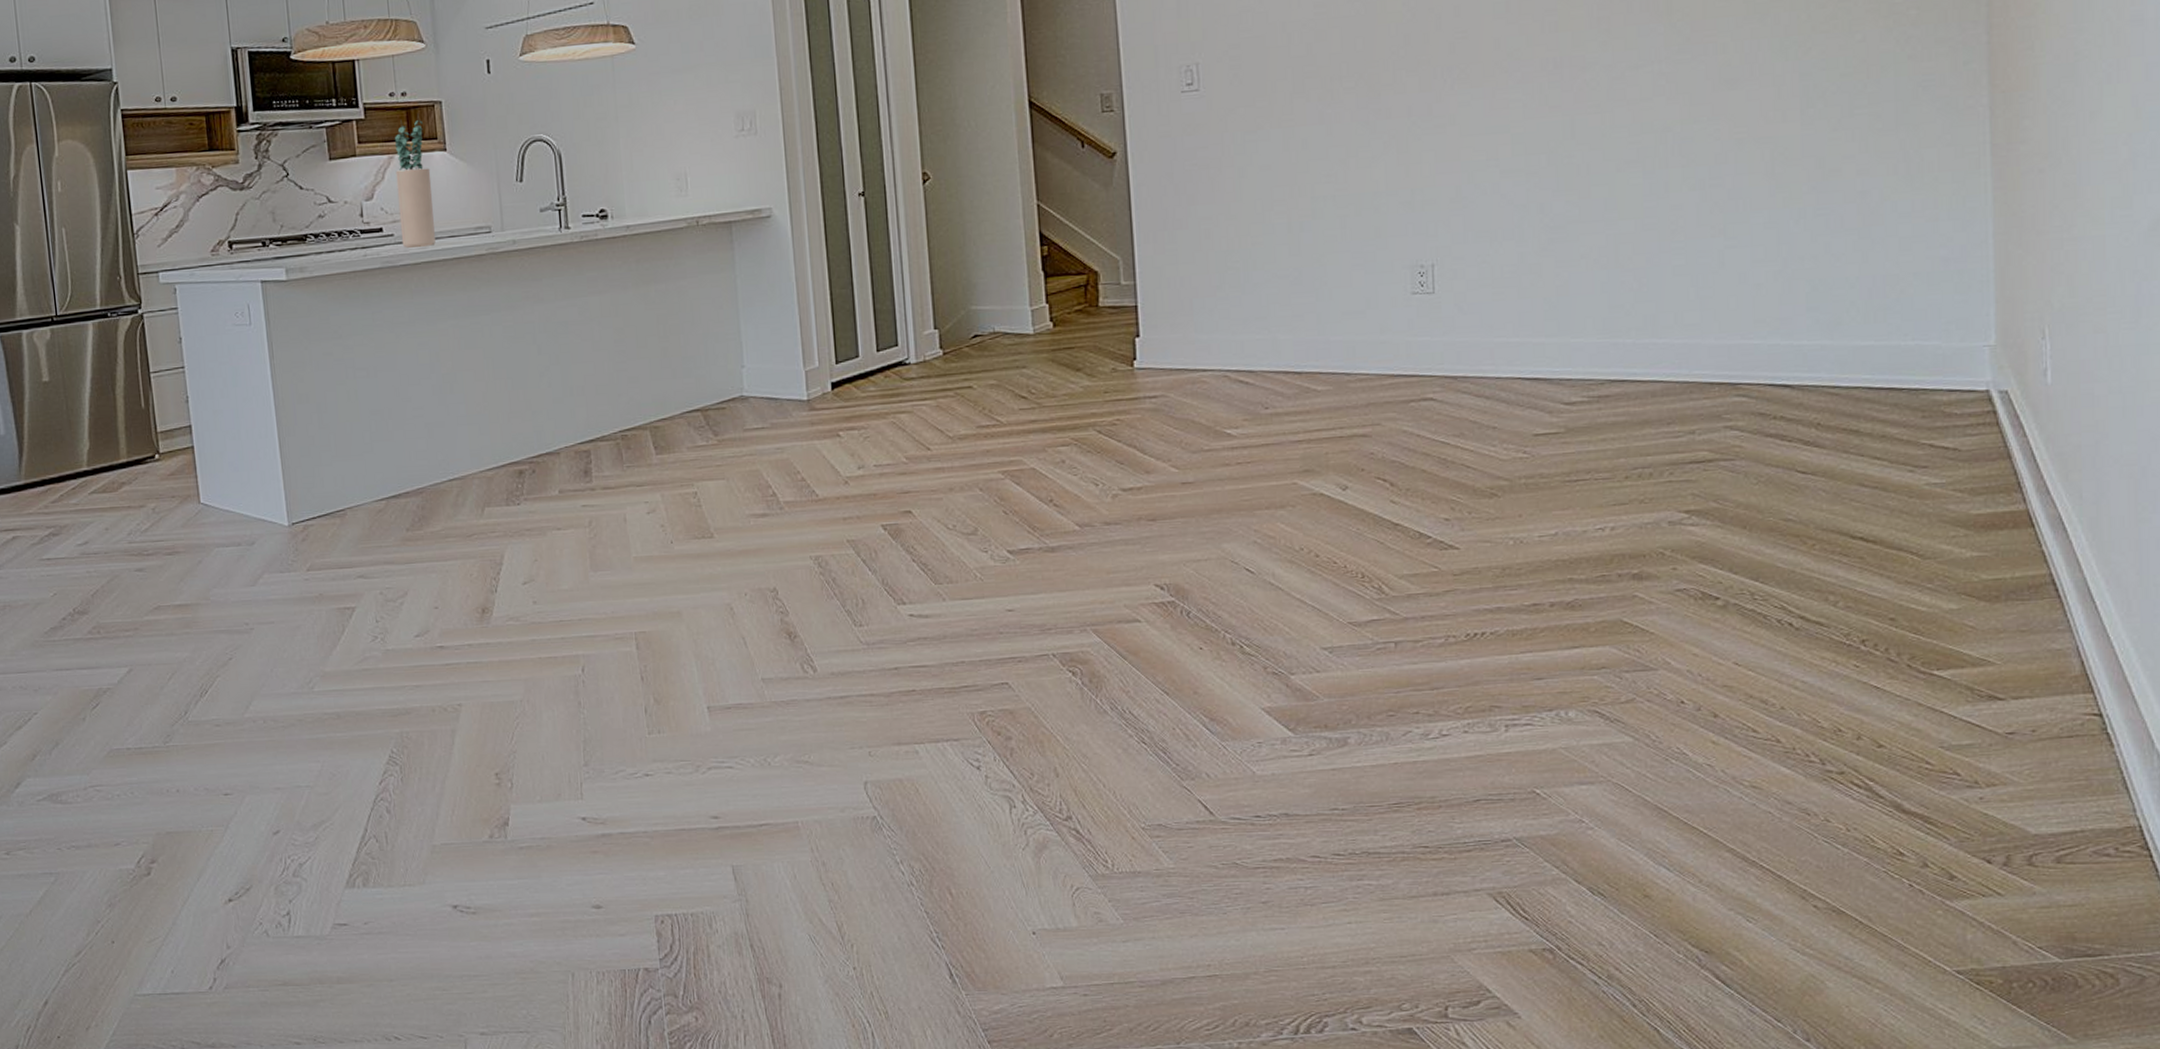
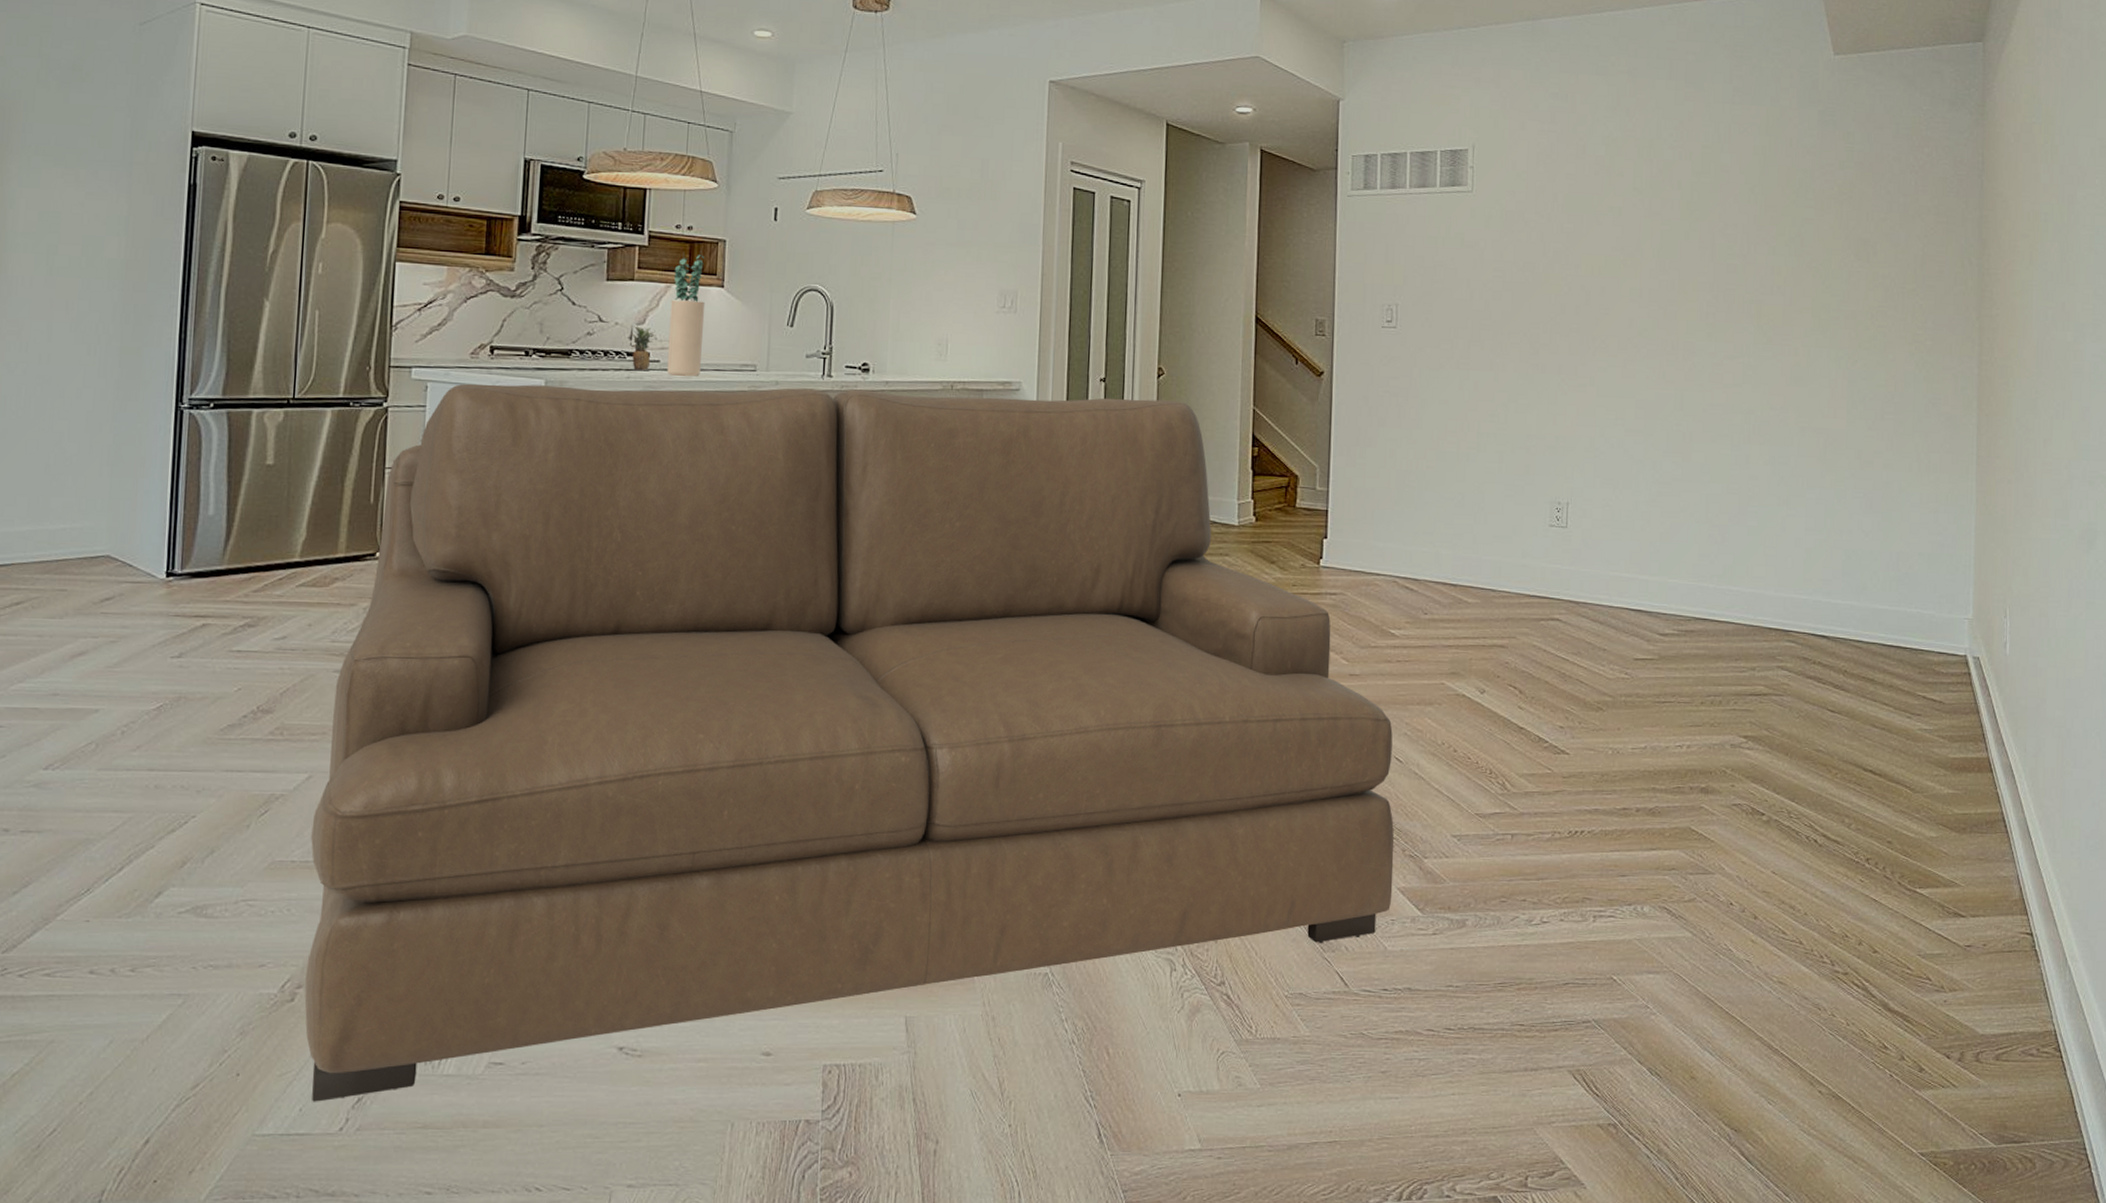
sofa: none [139,206,1257,964] -> present [304,383,1394,1102]
fruit: none [361,202,387,248] -> present [631,325,657,371]

